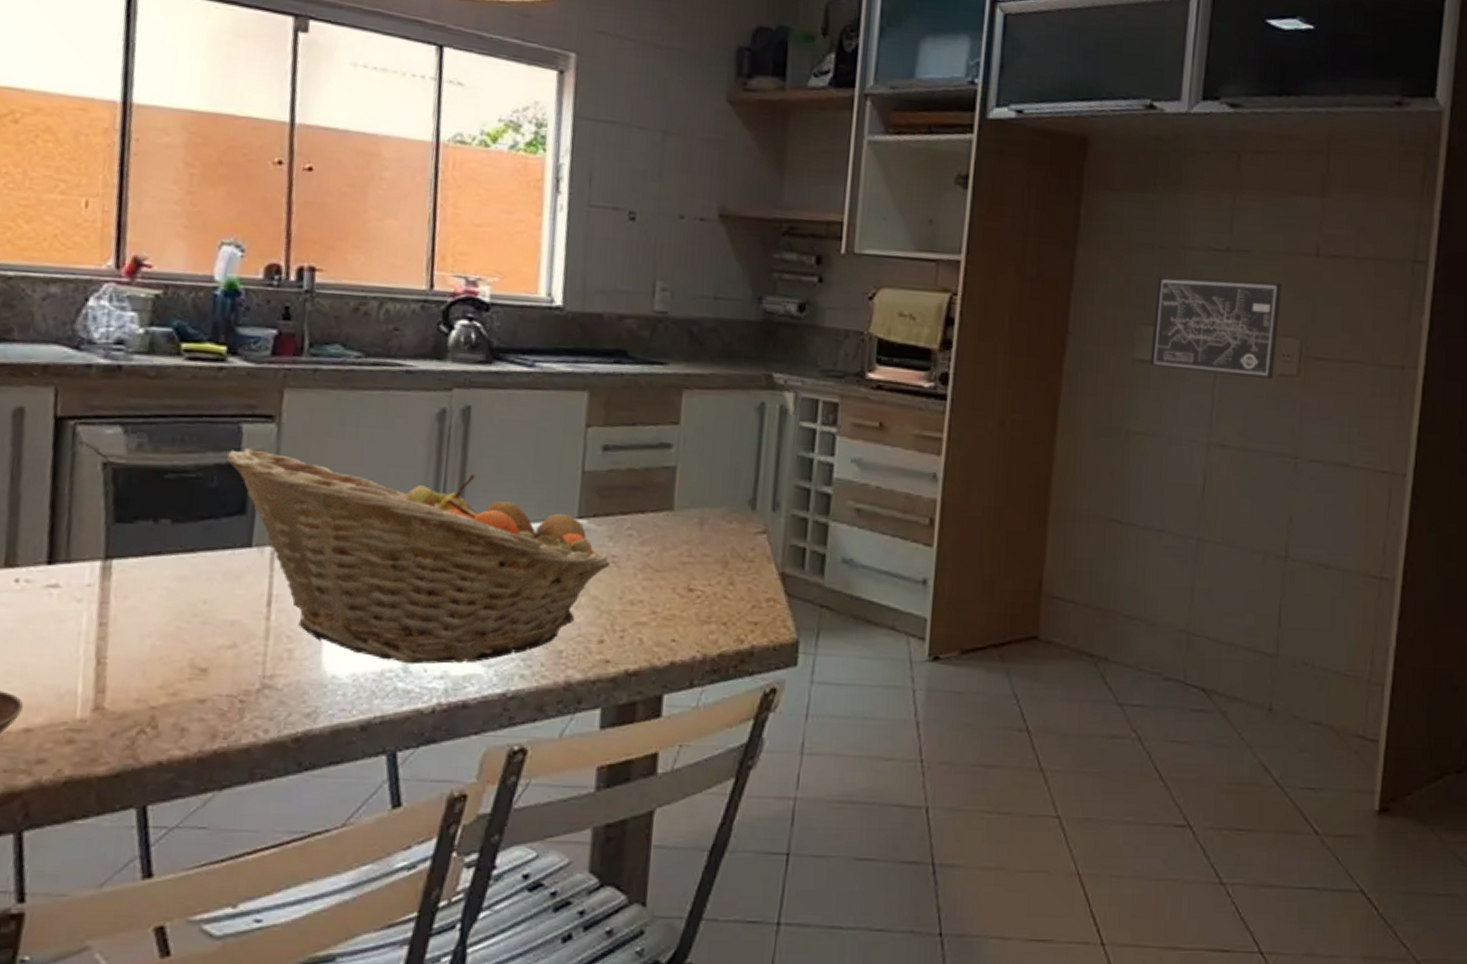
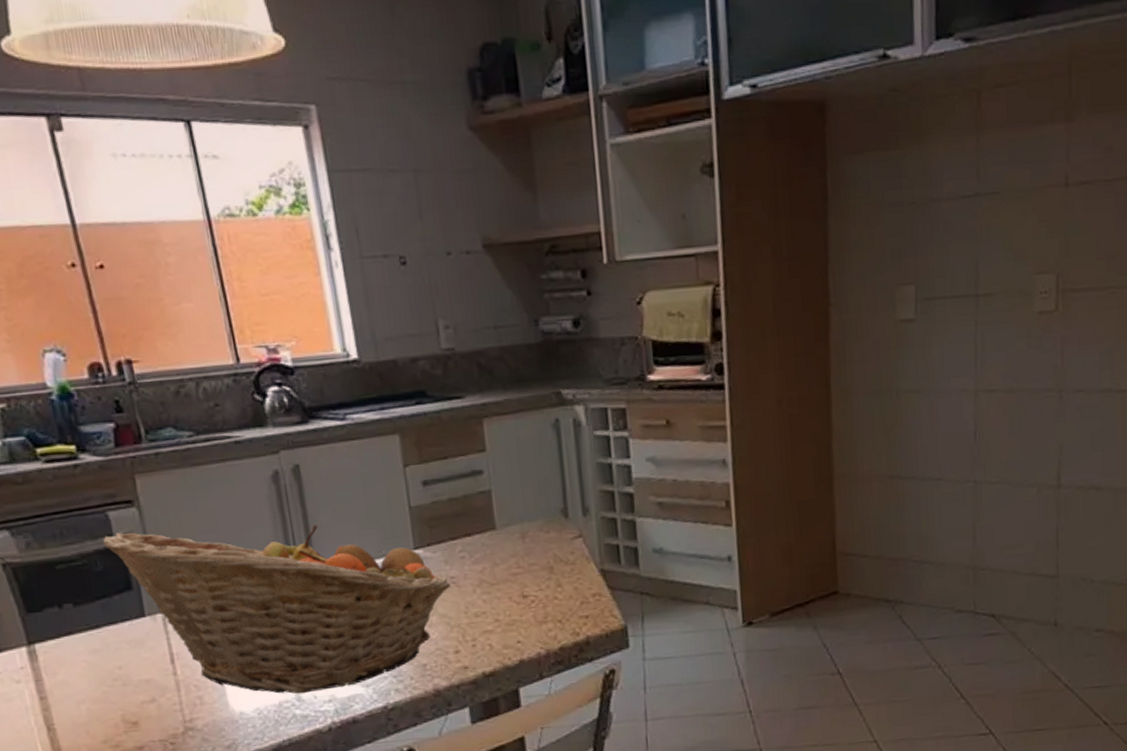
wall art: present [1149,276,1282,380] -> none [909,219,1034,325]

